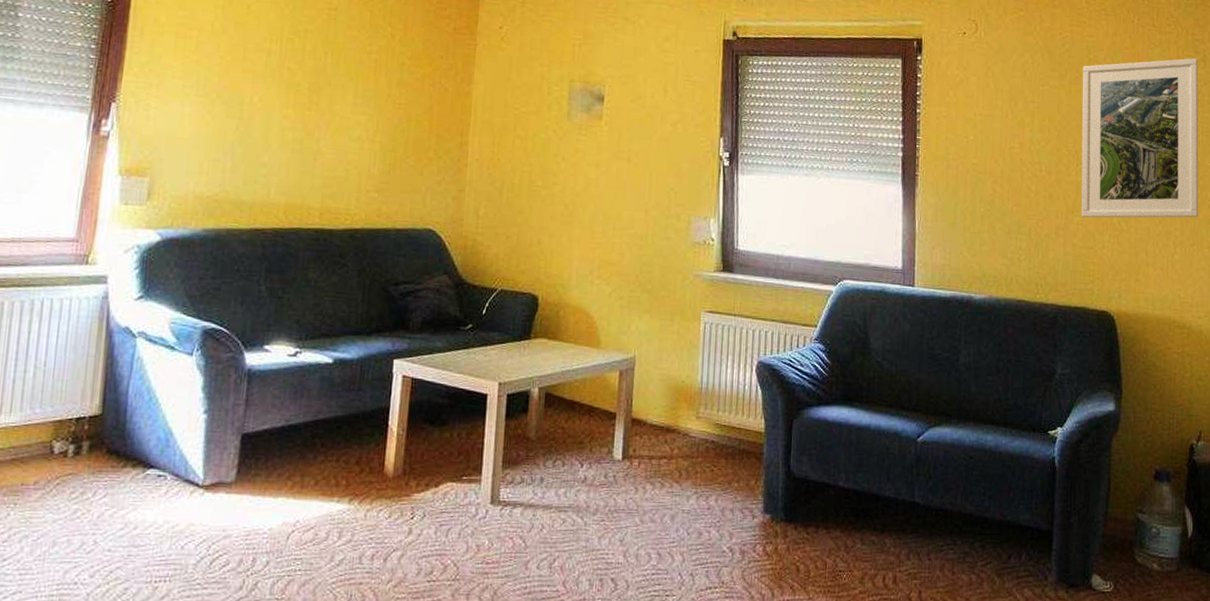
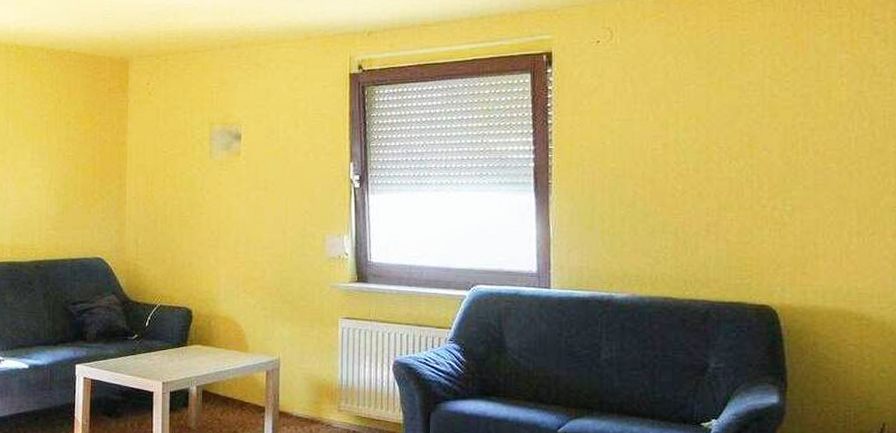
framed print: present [1081,58,1199,218] -> none [734,39,880,214]

